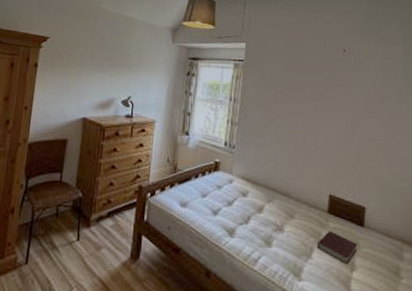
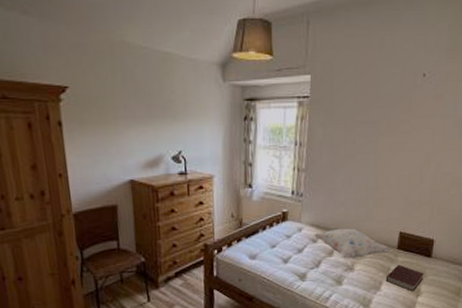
decorative pillow: none [243,184,323,219] -> present [312,228,392,259]

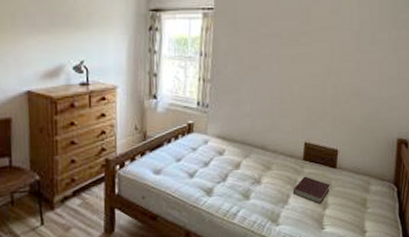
decorative pillow: present [312,228,392,259] -> none [219,139,298,172]

